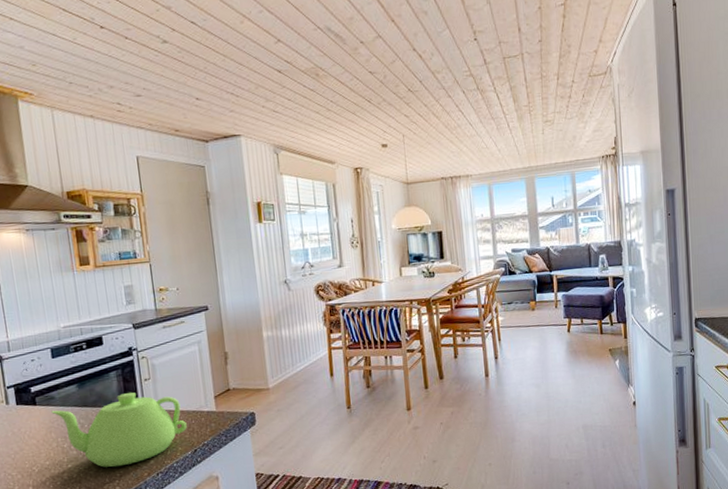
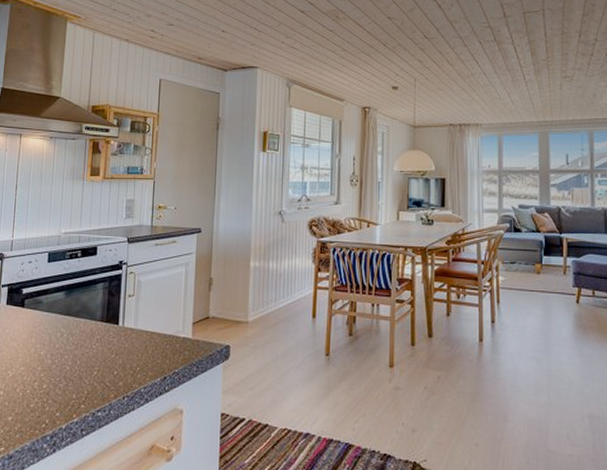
teapot: present [51,392,187,467] -> none [36,307,161,384]

